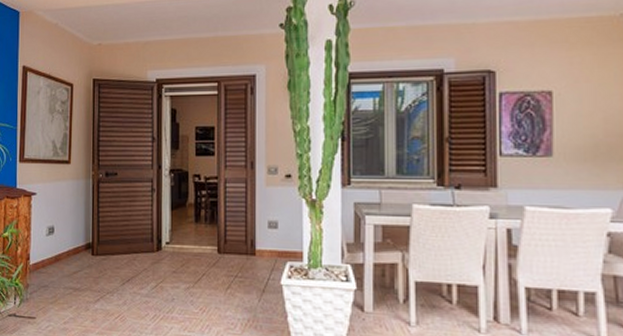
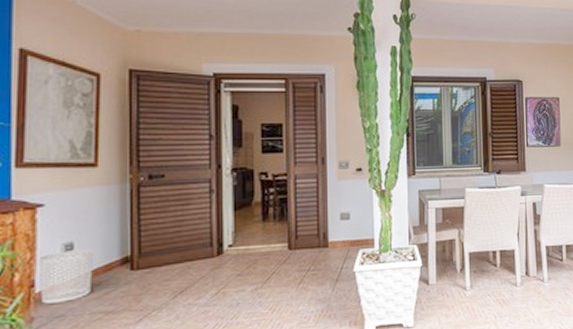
waste bin: none [32,233,67,276] -> present [39,249,93,304]

